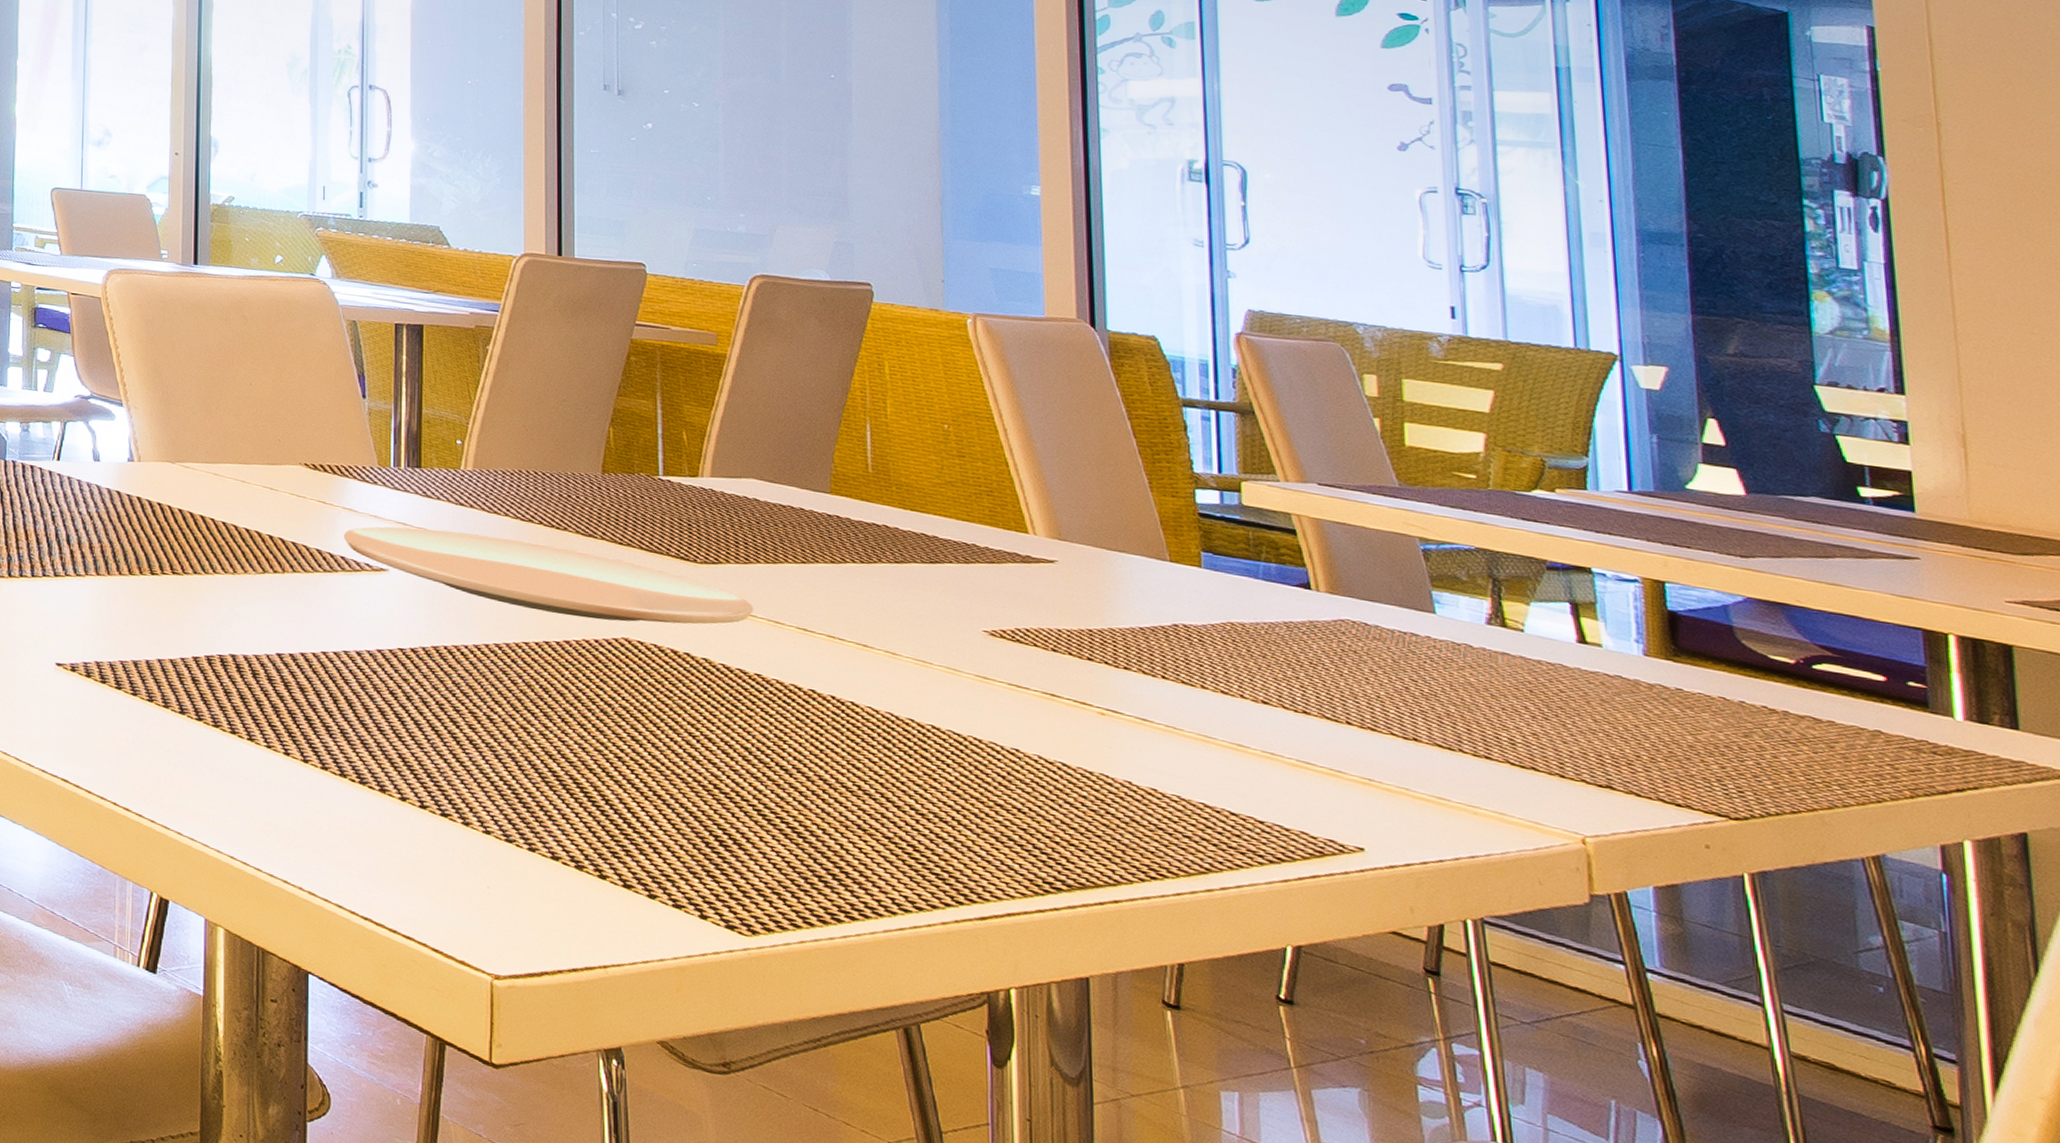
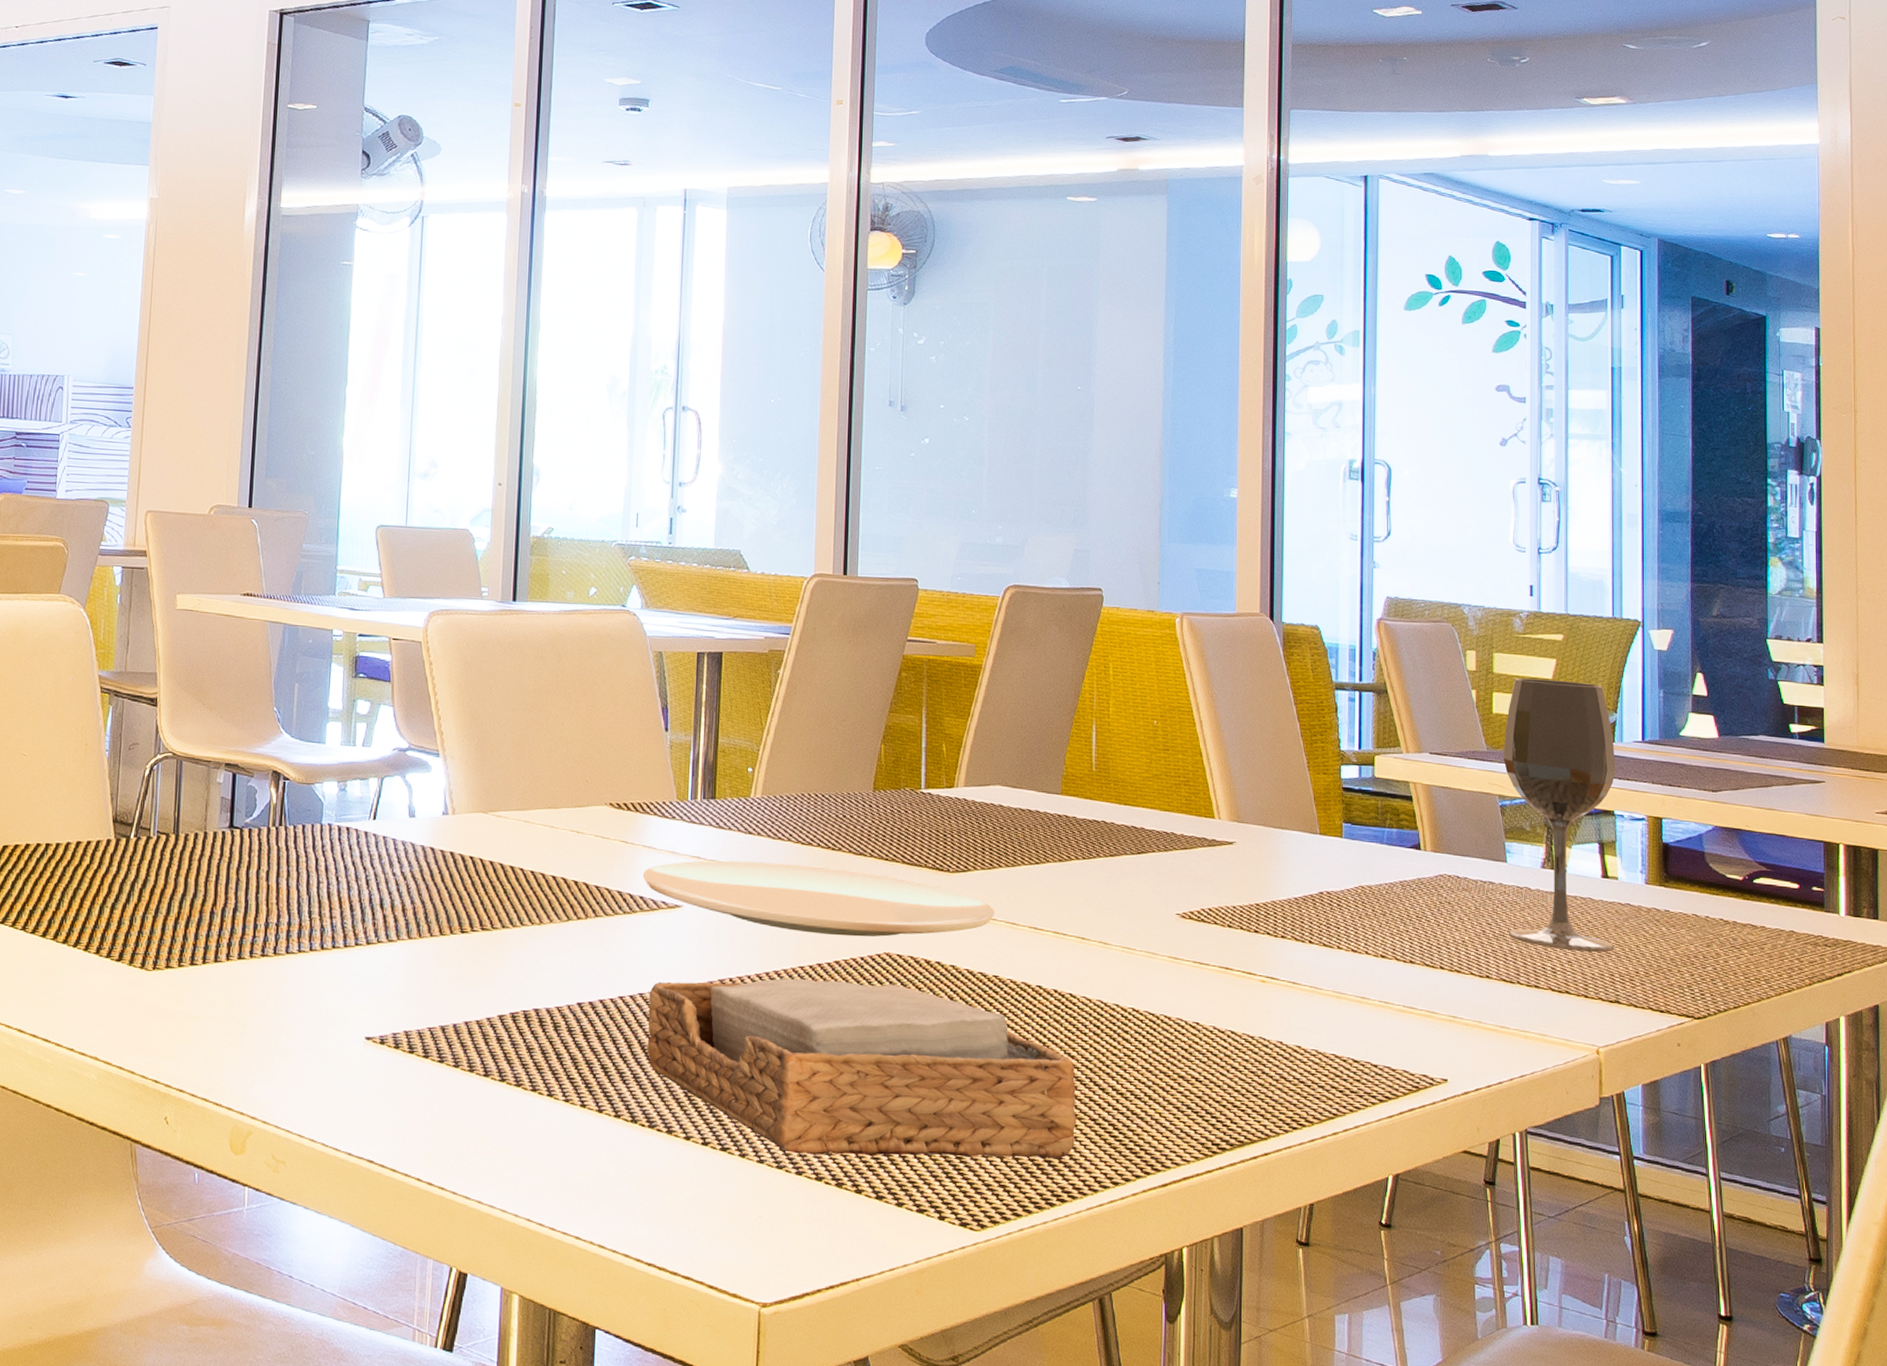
napkin holder: none [354,642,866,874] -> present [647,978,1076,1159]
wine glass: none [1423,408,1600,729] -> present [1503,678,1616,953]

